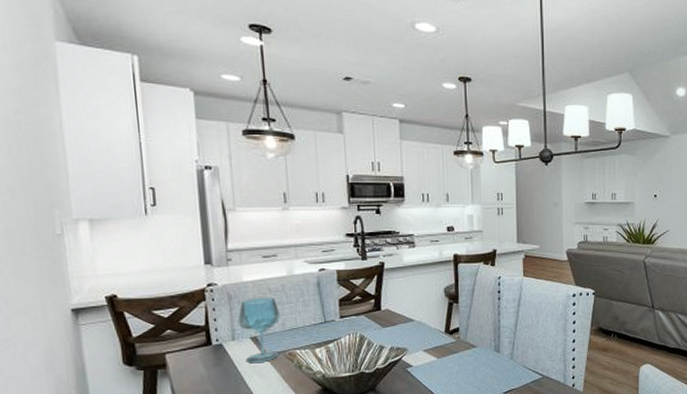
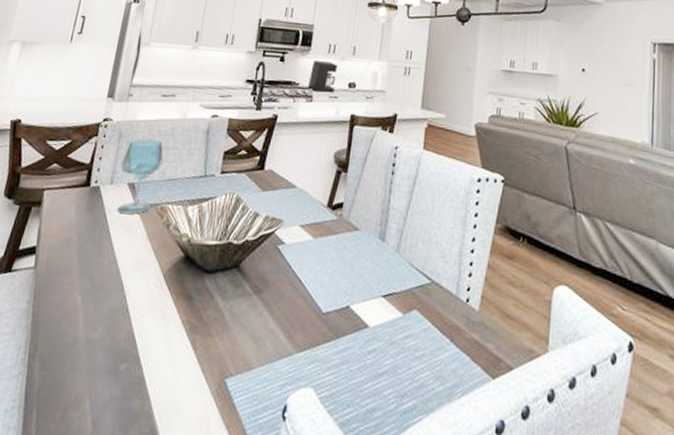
coffee maker: none [408,210,434,238] -> present [307,60,338,92]

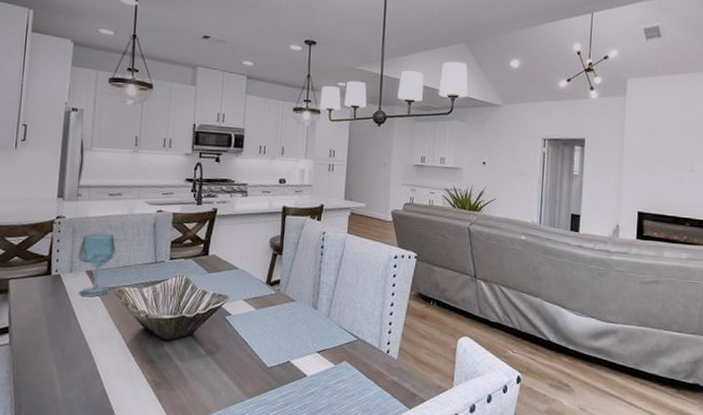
coffee maker: present [307,60,338,92] -> none [242,160,268,188]

